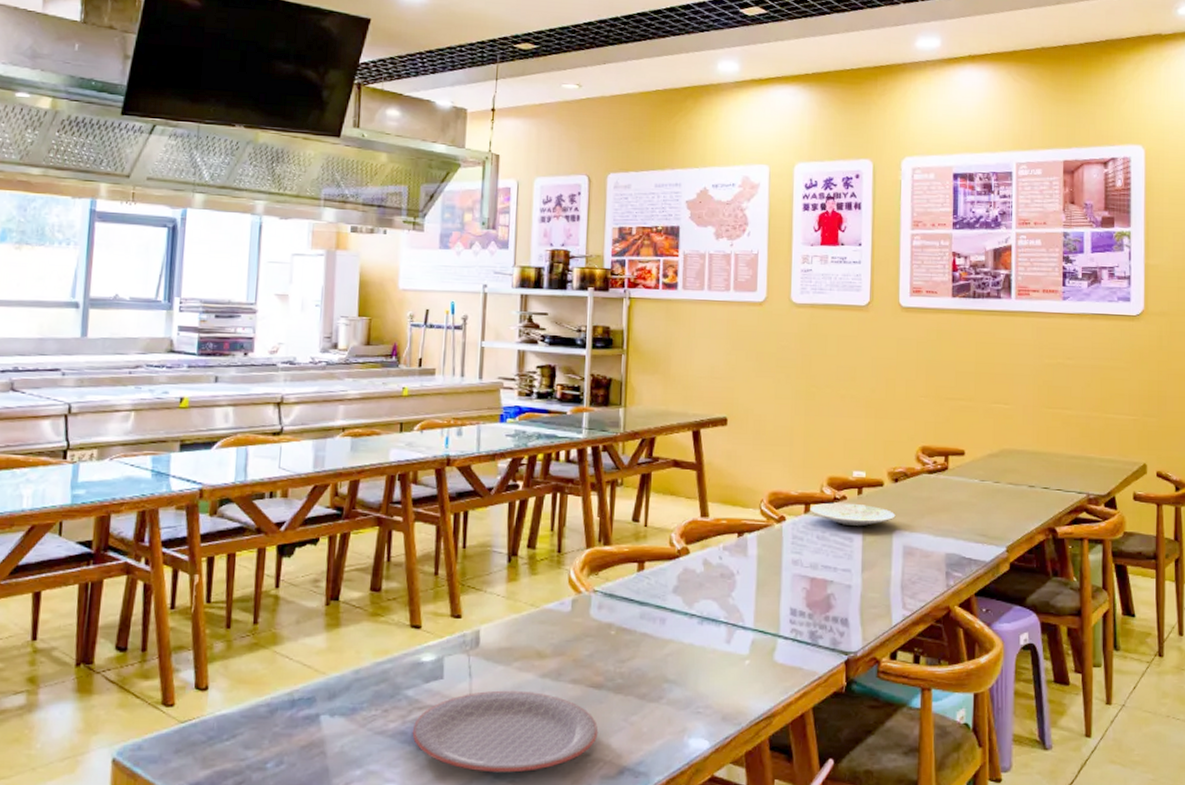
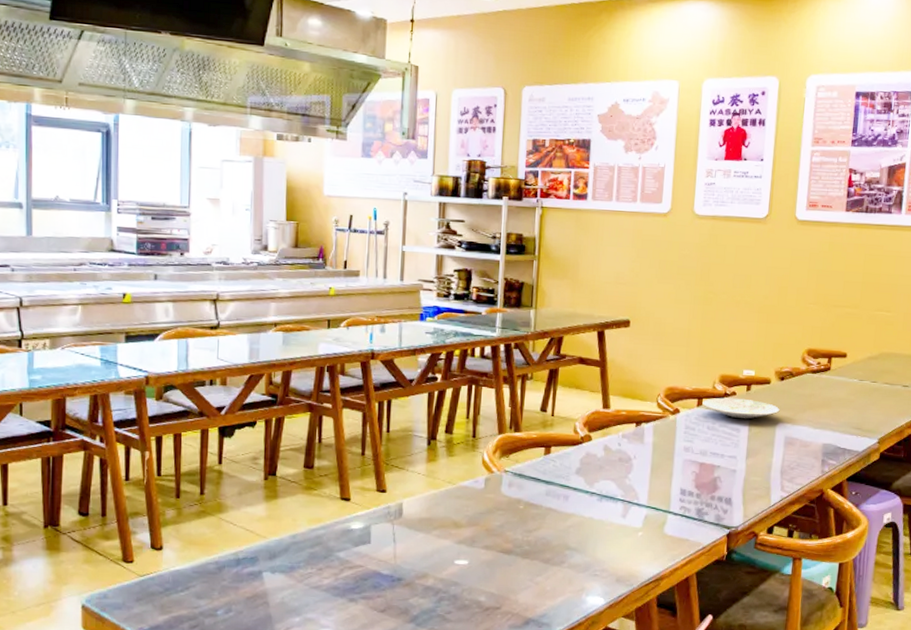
plate: present [412,690,599,773] -> none [344,554,508,622]

